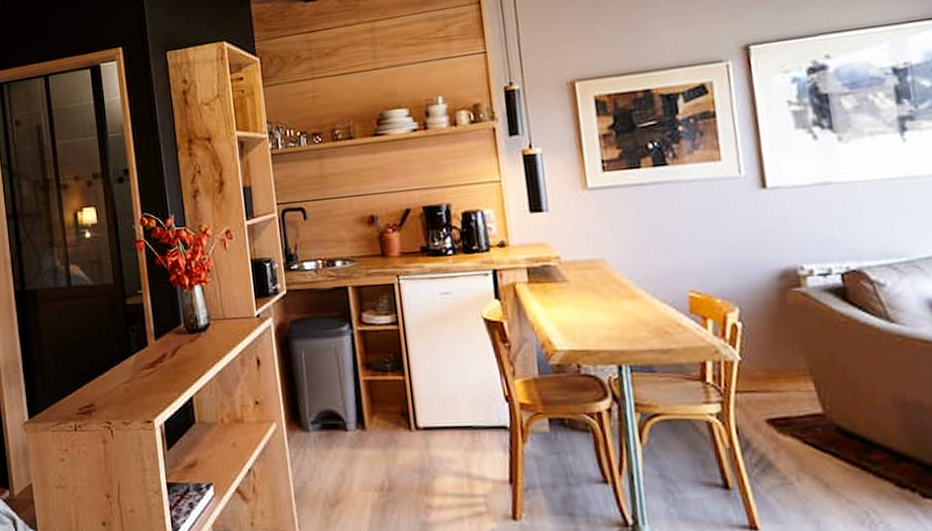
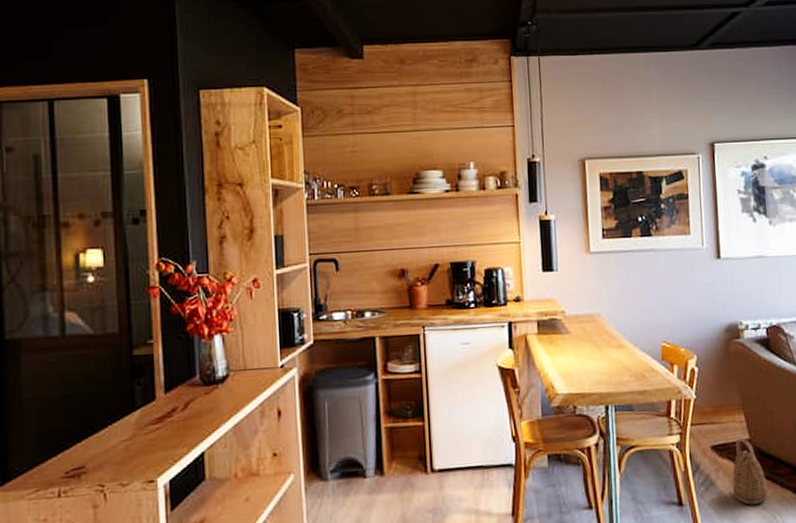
basket: none [799,411,856,496] -> present [732,437,768,505]

